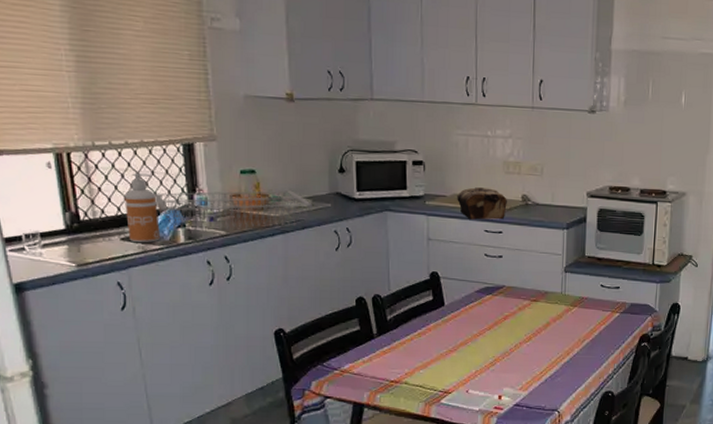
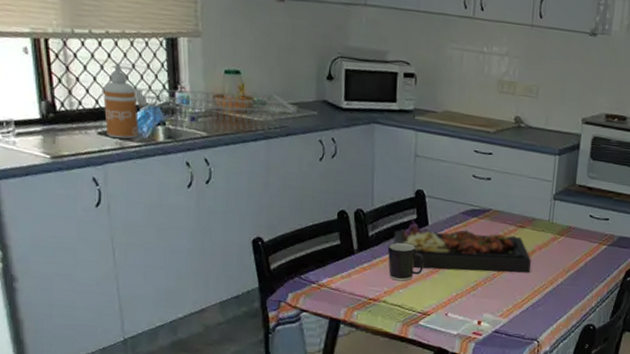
mug: none [406,324,442,362] -> present [387,242,424,281]
food platter: none [411,301,546,348] -> present [393,219,531,273]
bread loaf: present [457,187,507,220] -> none [448,105,500,141]

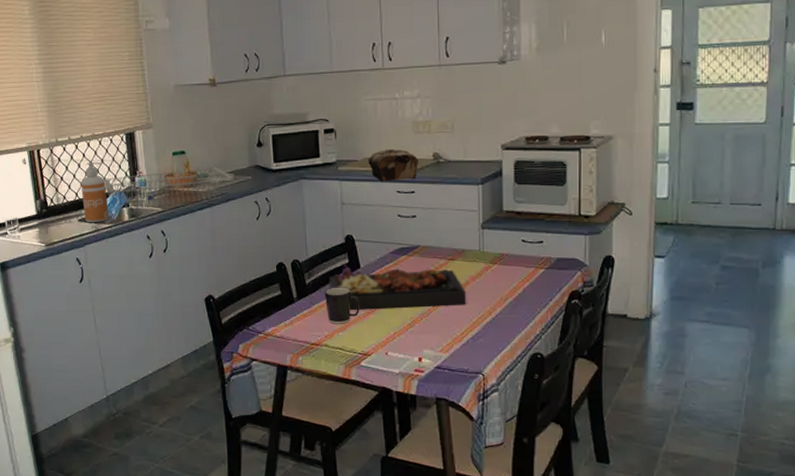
bread loaf: none [448,105,500,141] -> present [368,149,418,182]

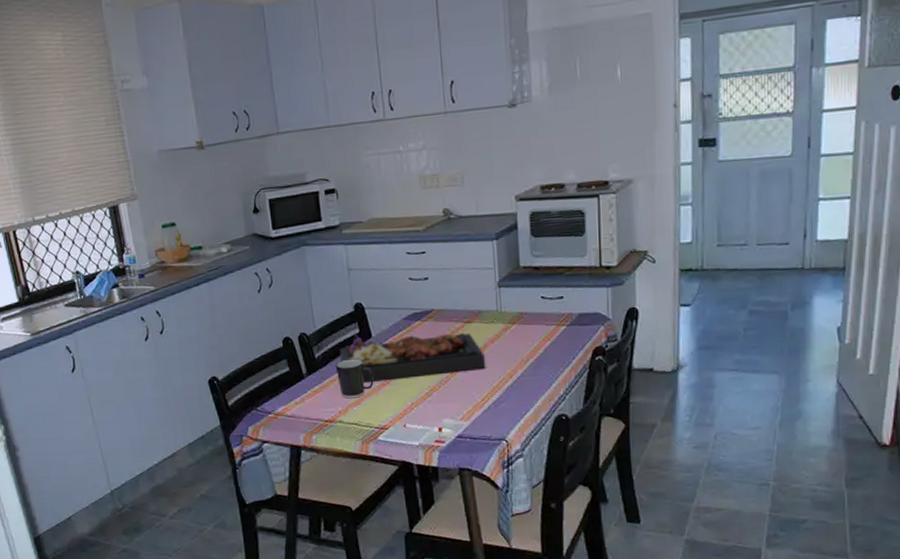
soap dispenser: present [81,162,110,223] -> none [64,240,99,308]
dish rack: present [103,167,235,211] -> none [88,238,232,293]
bread loaf: present [368,149,418,182] -> none [374,207,428,243]

